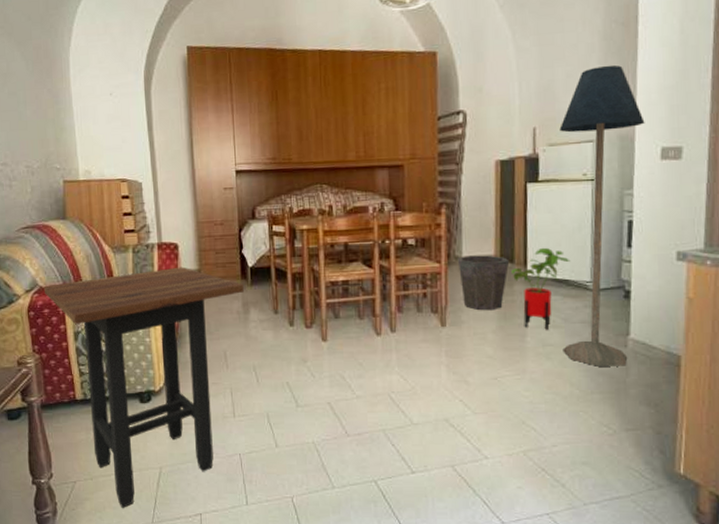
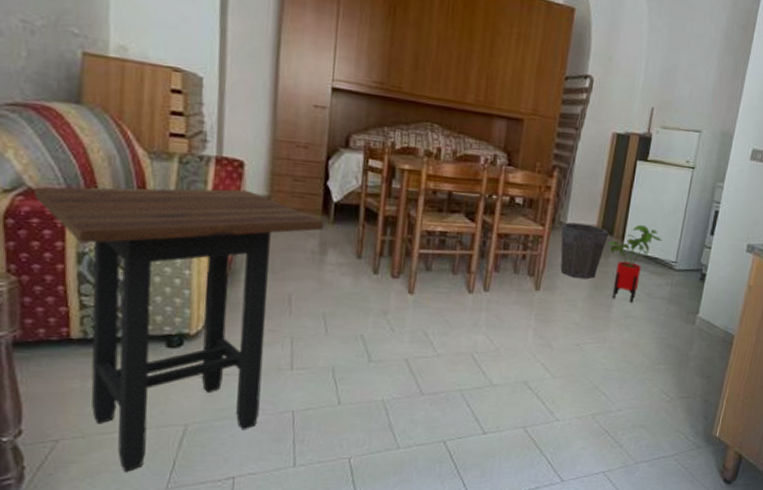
floor lamp: present [559,64,645,366] -> none [641,62,744,341]

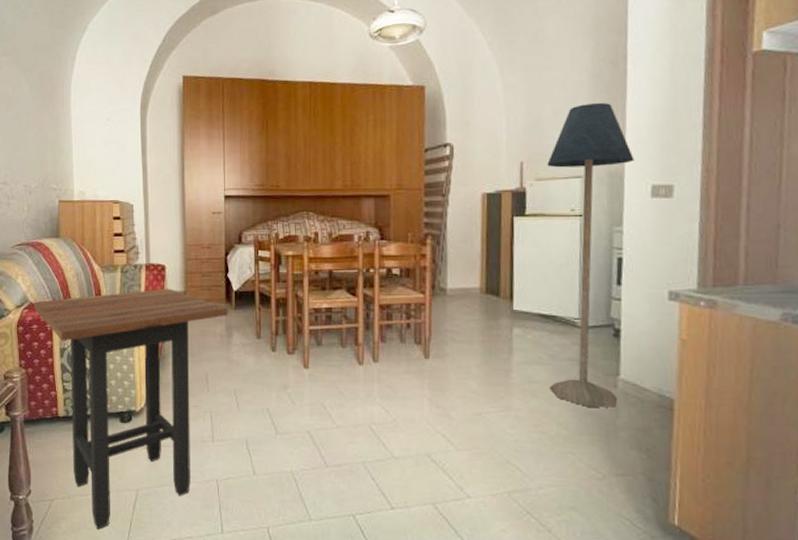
waste bin: present [560,222,609,280] -> none [442,287,495,344]
house plant: present [609,224,662,303] -> none [497,282,558,366]
floor lamp: none [641,62,744,341] -> present [547,102,635,407]

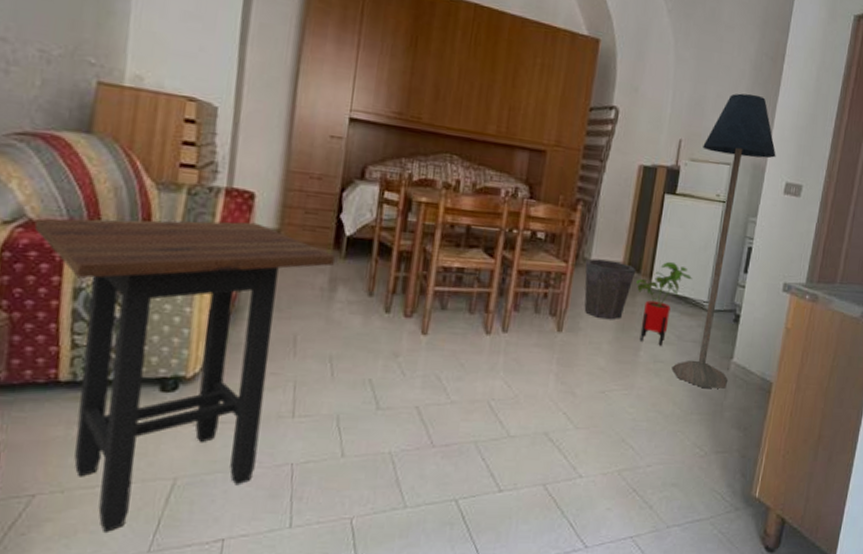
waste bin: none [442,287,495,344] -> present [584,258,636,320]
house plant: none [497,282,558,366] -> present [636,261,693,346]

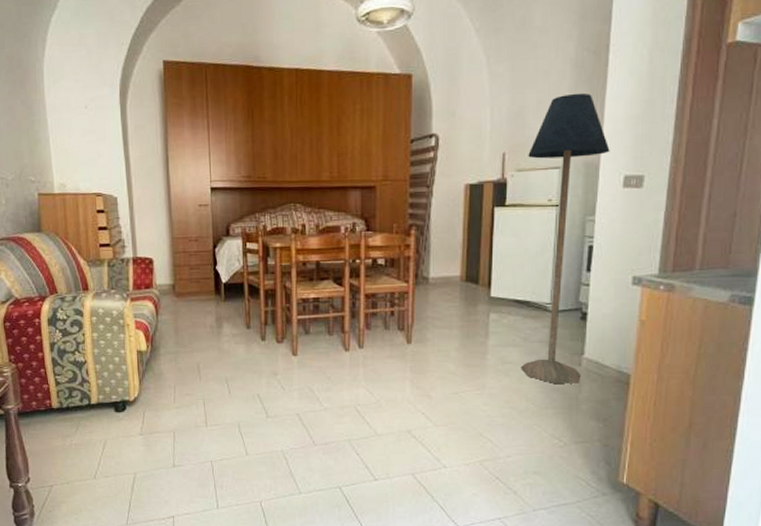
side table: present [34,218,335,532] -> none [19,281,217,510]
waste bin: present [584,258,636,320] -> none [425,276,475,329]
house plant: present [636,261,693,346] -> none [476,269,532,348]

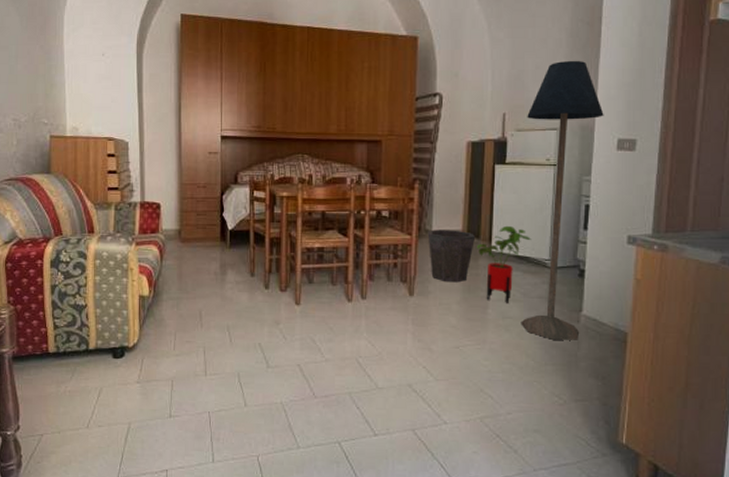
waste bin: none [425,276,475,329] -> present [427,229,476,283]
house plant: none [476,269,532,348] -> present [477,225,532,303]

